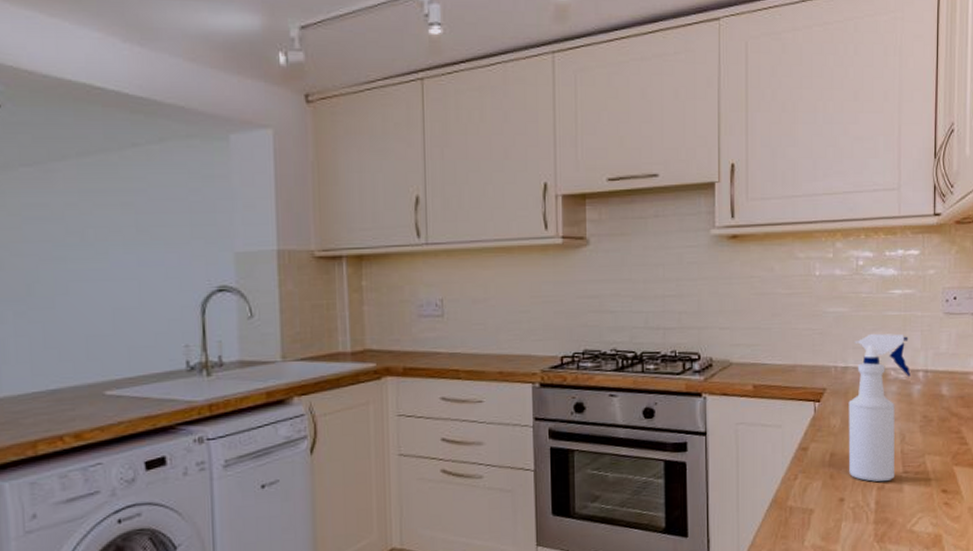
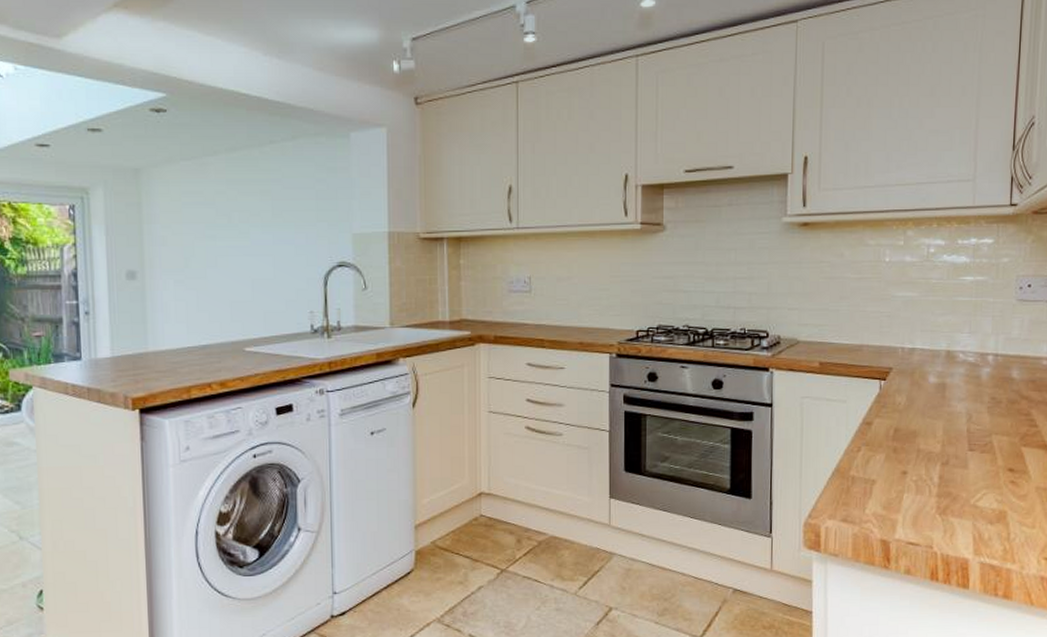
spray bottle: present [848,333,911,482] -> none [912,317,980,458]

